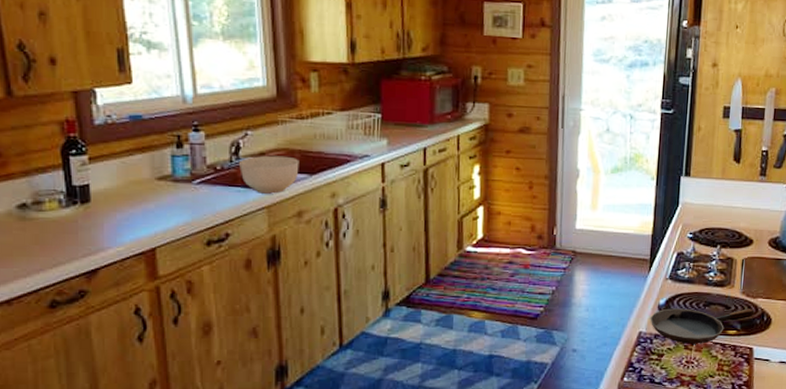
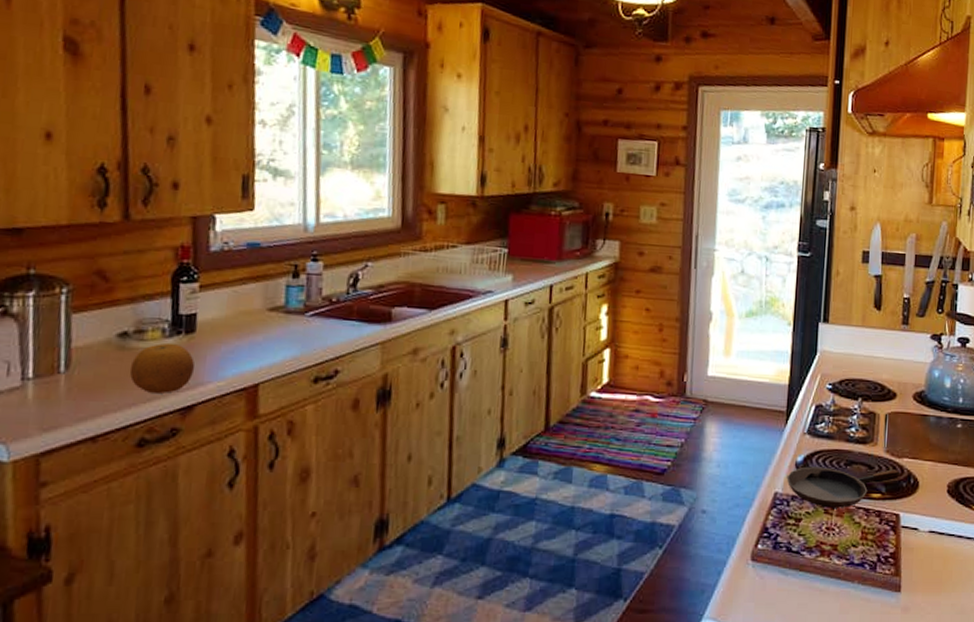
fruit: none [33,213,94,259] -> present [129,343,195,393]
bowl: present [238,155,299,194] -> none [355,288,419,329]

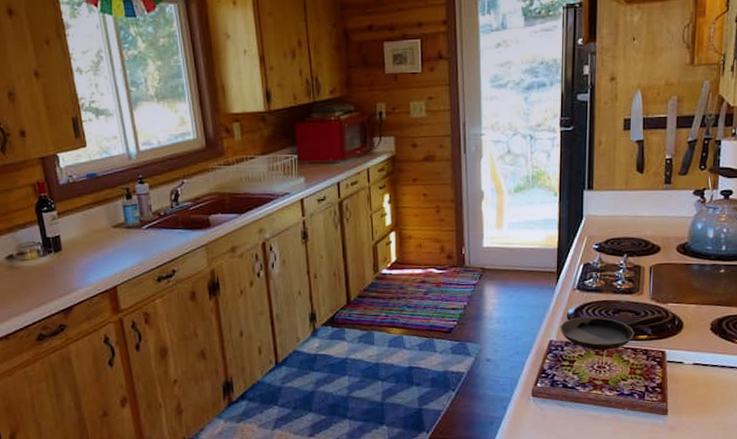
fruit: present [129,343,195,393] -> none [20,261,67,300]

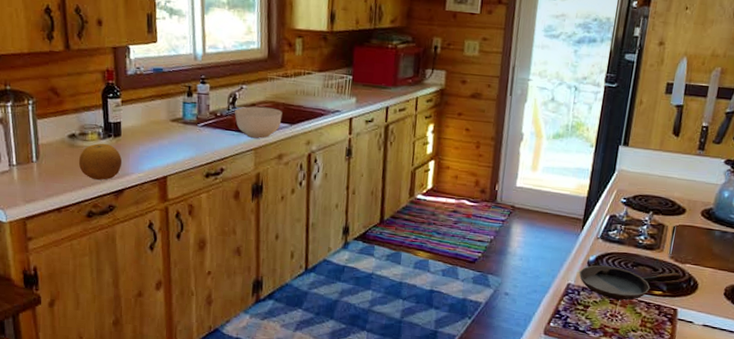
fruit: none [20,261,67,300] -> present [78,143,123,180]
bowl: none [178,199,230,234] -> present [234,106,283,139]

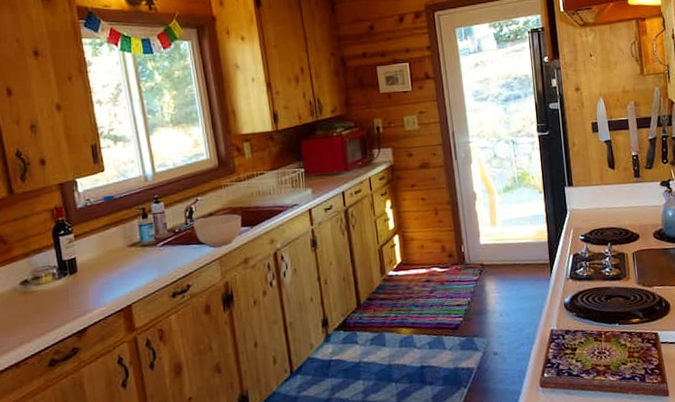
fruit: present [78,143,123,180] -> none [33,283,82,324]
frying pan: present [579,265,682,300] -> none [558,297,653,336]

